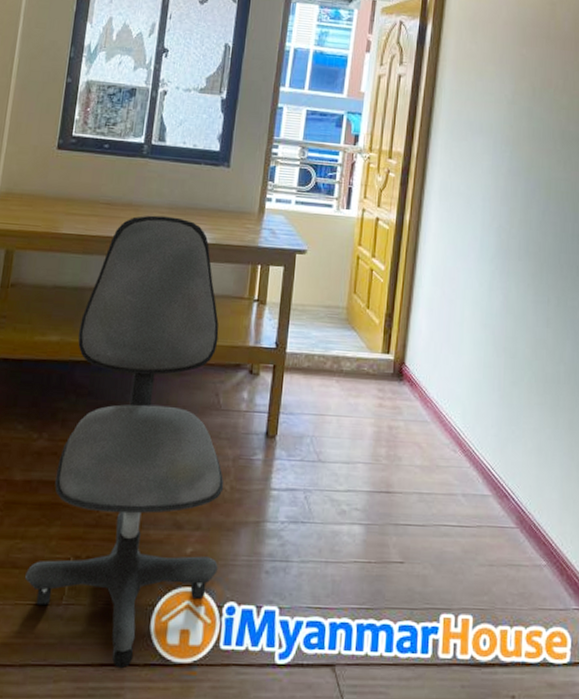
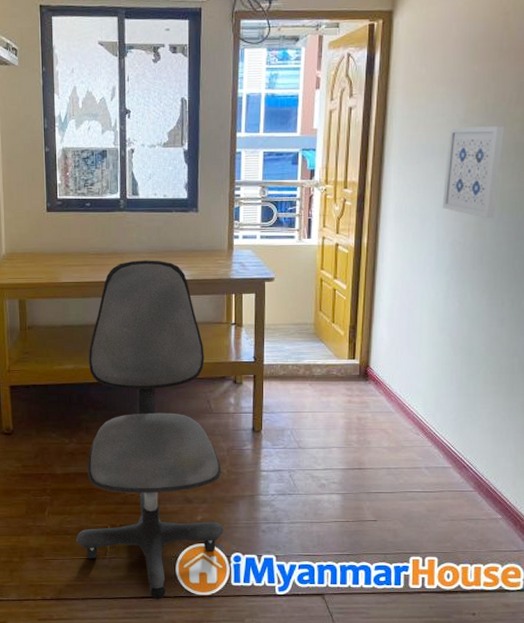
wall art: none [488,107,552,207] -> present [442,126,505,219]

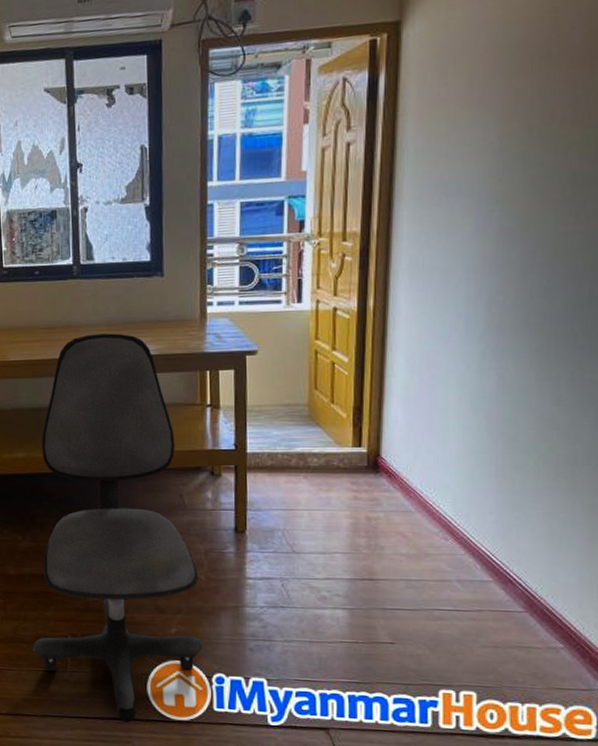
wall art: present [442,126,505,219] -> none [472,153,557,271]

